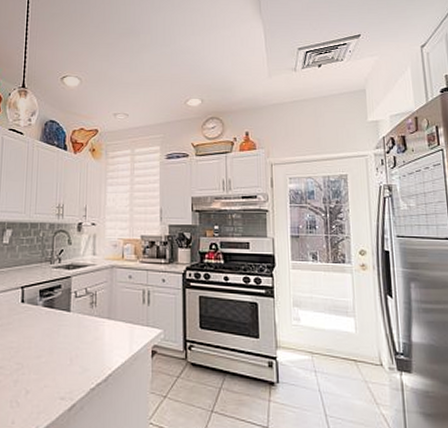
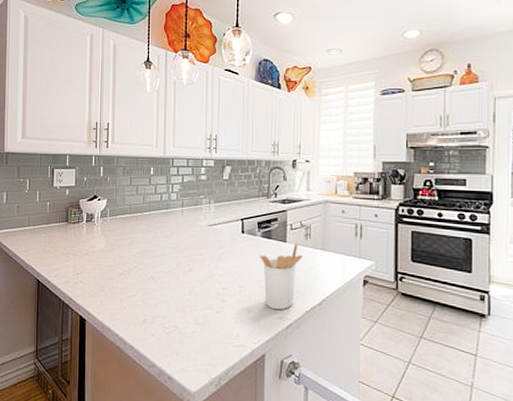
utensil holder: none [40,312,87,389] -> present [260,243,302,310]

